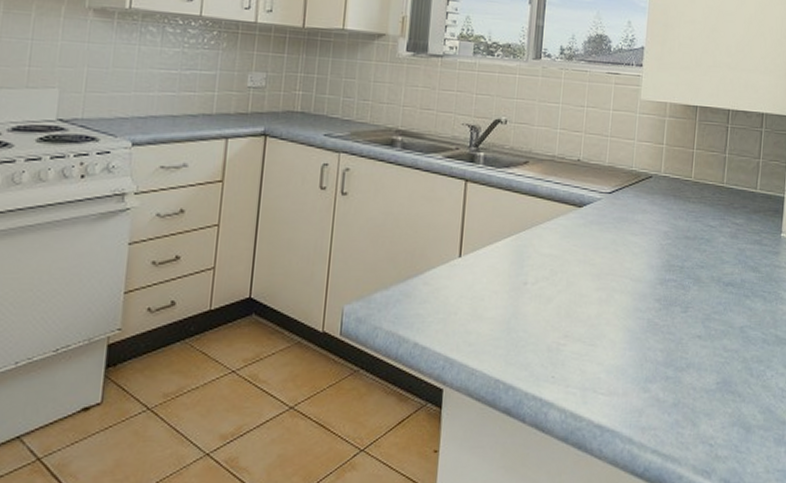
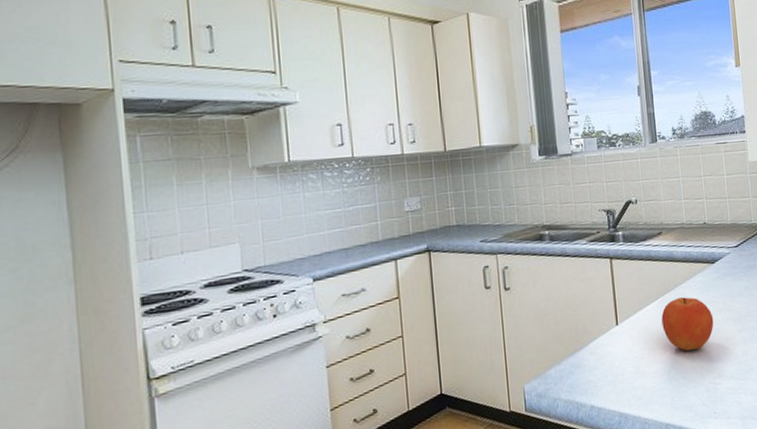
fruit: none [510,239,570,302] -> present [661,297,714,351]

